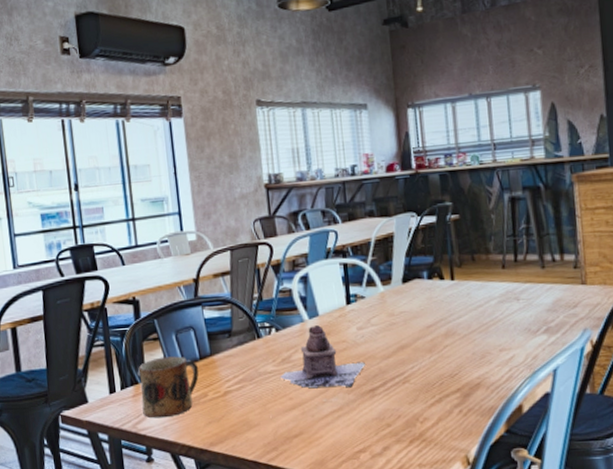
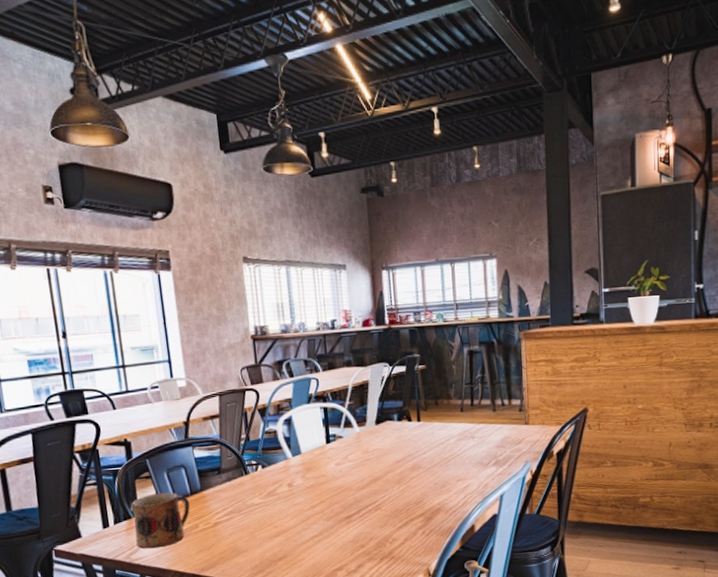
teapot: present [279,325,365,389] -> none [265,462,343,517]

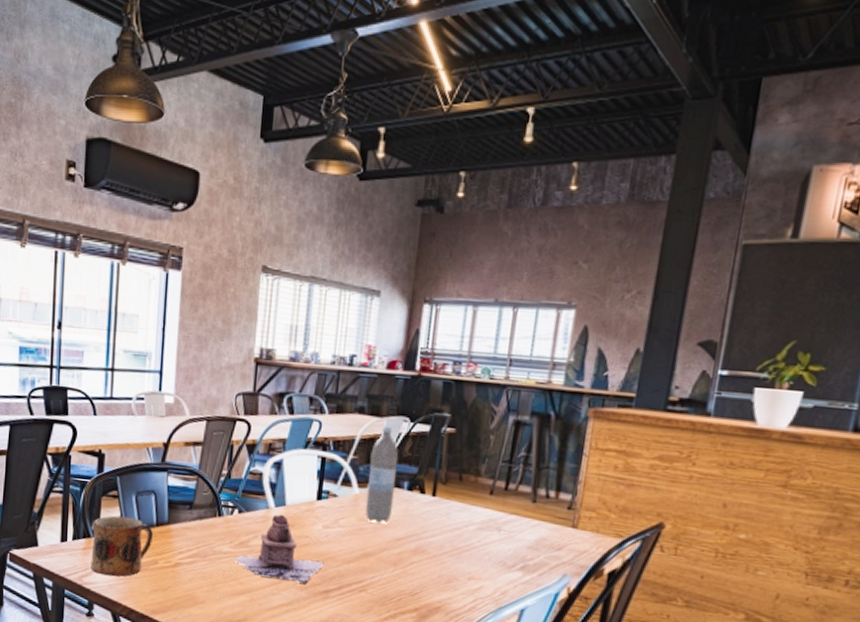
teapot: none [265,462,343,517] -> present [233,514,324,584]
water bottle: none [363,372,389,452] -> present [365,426,399,523]

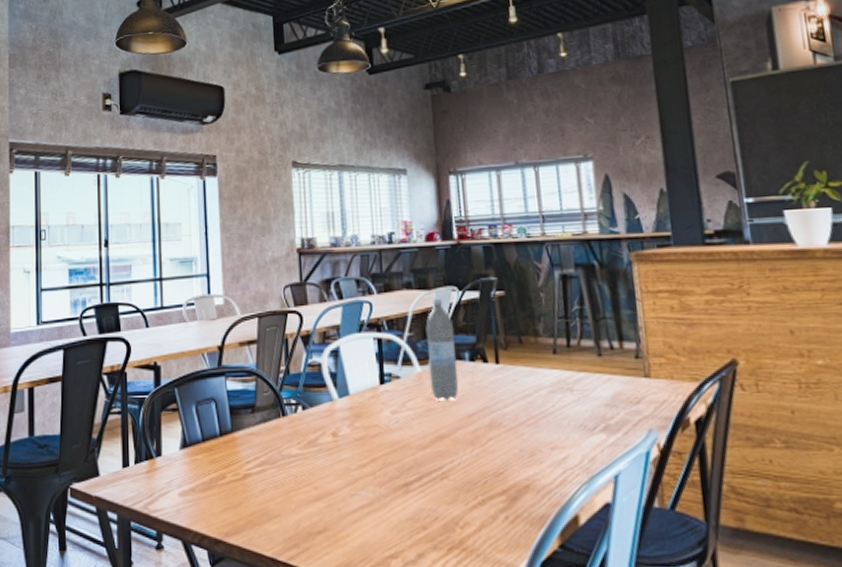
mug: present [91,515,154,577] -> none [154,430,218,500]
teapot: present [233,514,324,584] -> none [304,406,399,479]

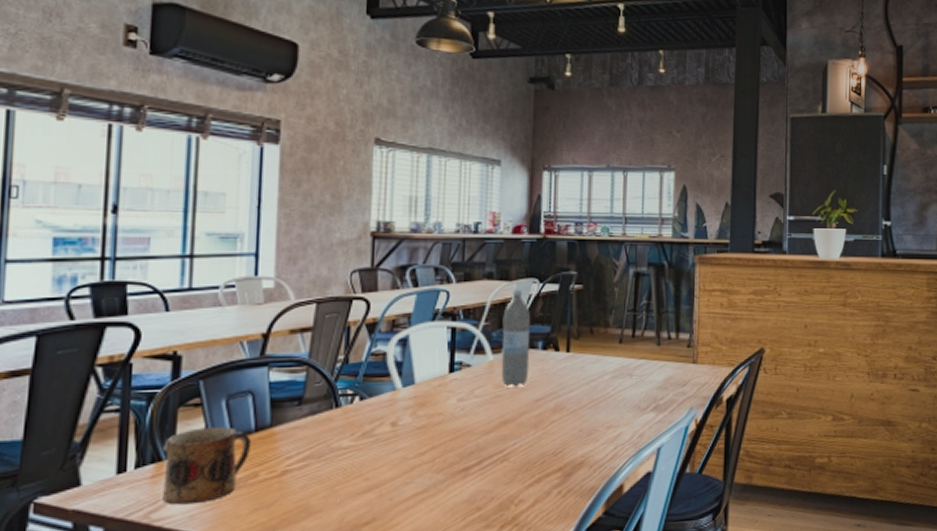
mug: none [154,430,218,500] -> present [162,426,252,505]

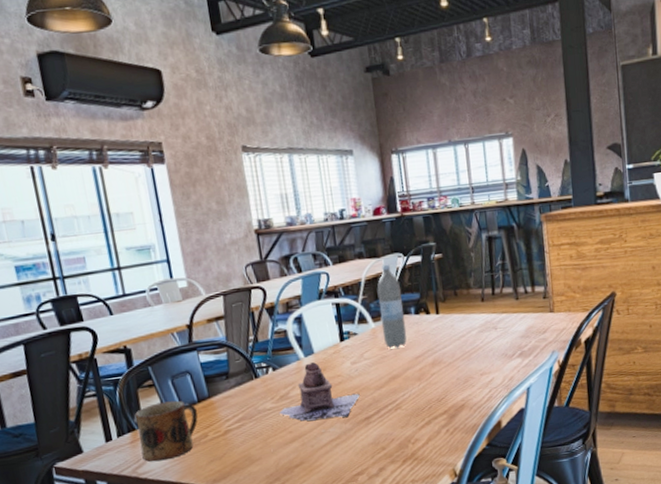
teapot: none [356,395,462,467] -> present [278,362,360,421]

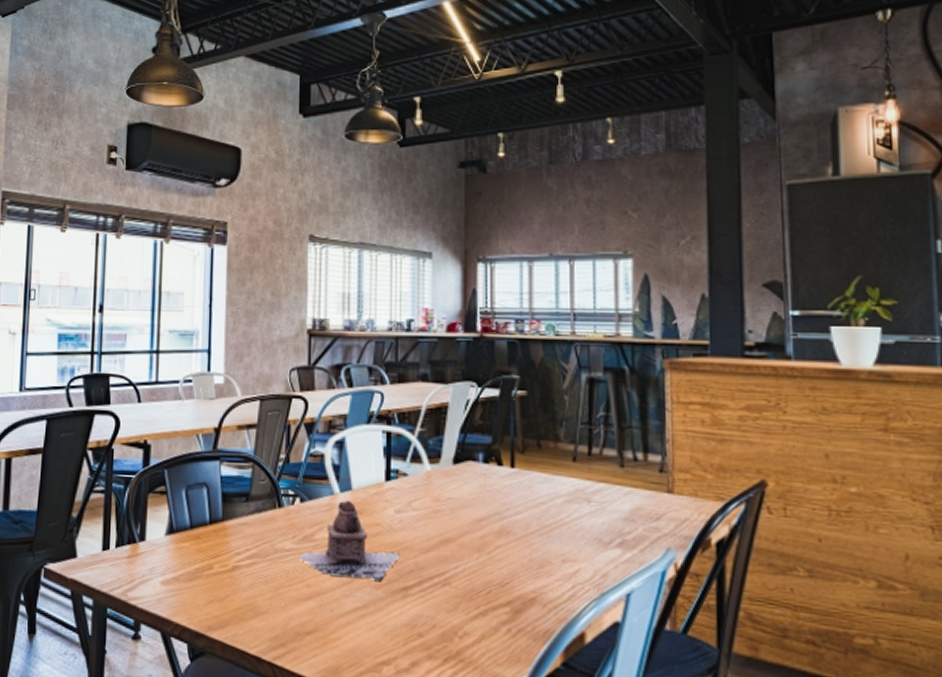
mug: present [134,400,198,462] -> none [136,514,207,588]
water bottle: present [377,264,407,348] -> none [439,393,470,503]

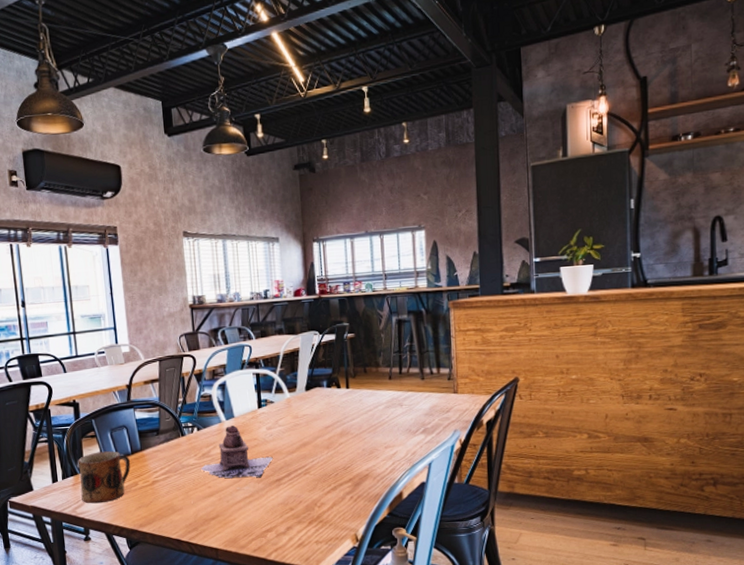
mug: none [136,514,207,588] -> present [78,451,131,504]

